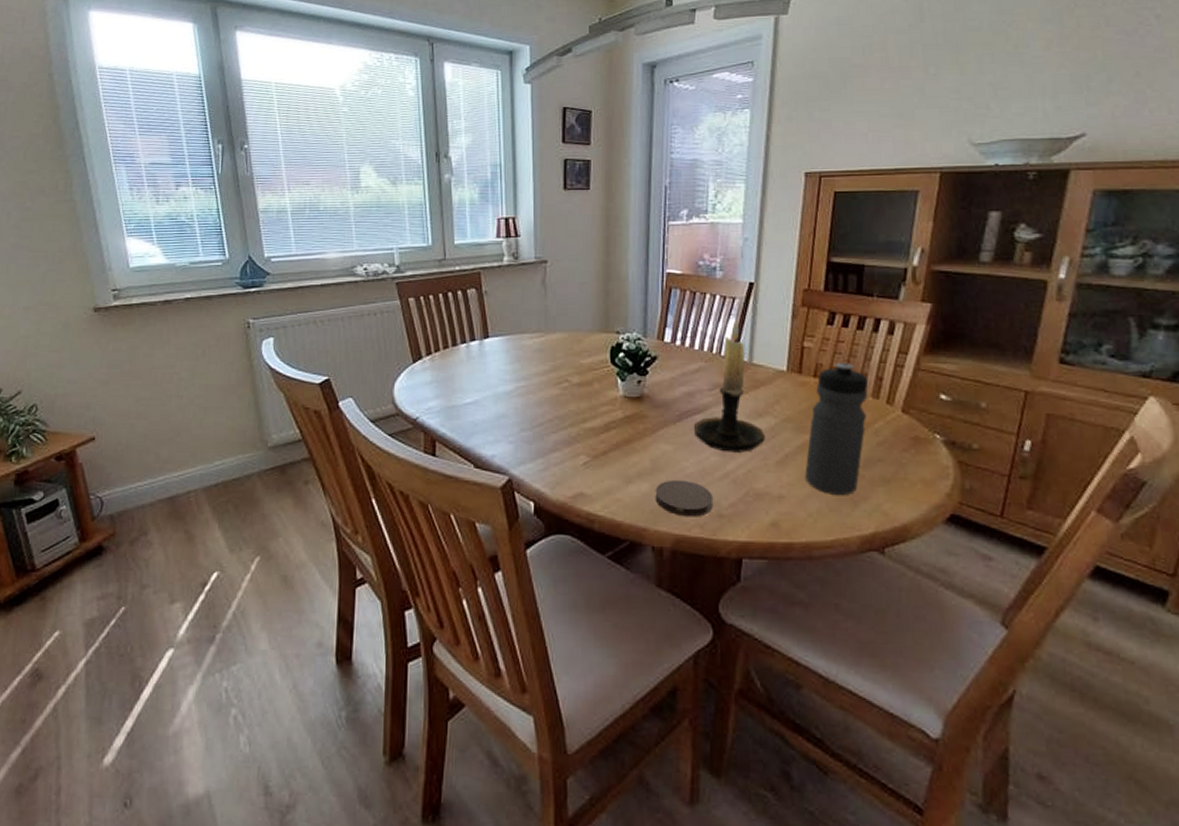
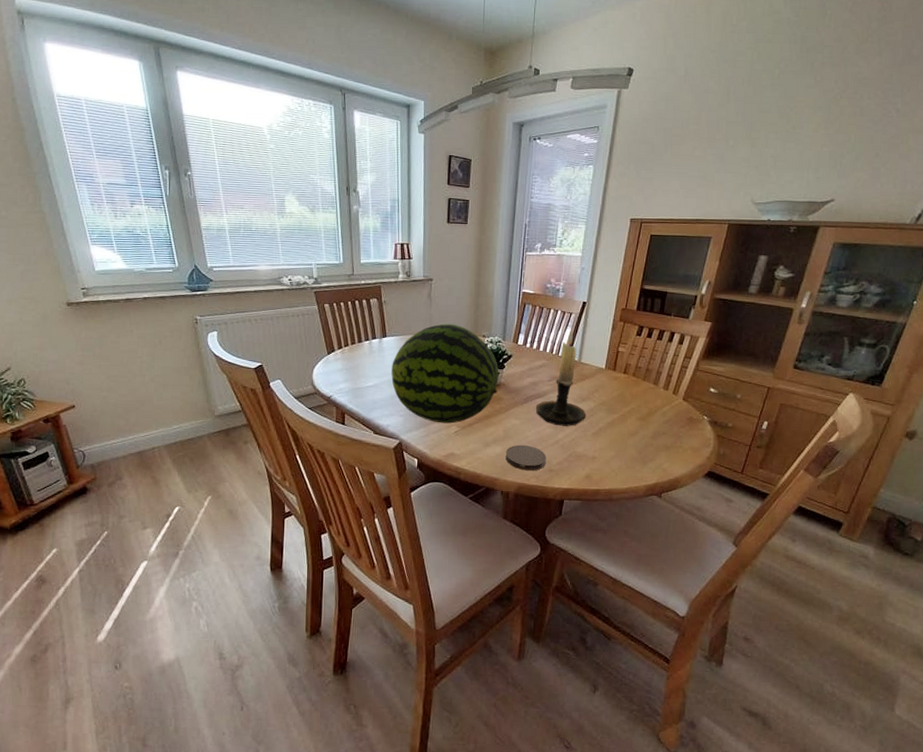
fruit: none [496,317,641,452] -> present [391,323,499,424]
water bottle: present [805,363,869,495] -> none [612,364,662,457]

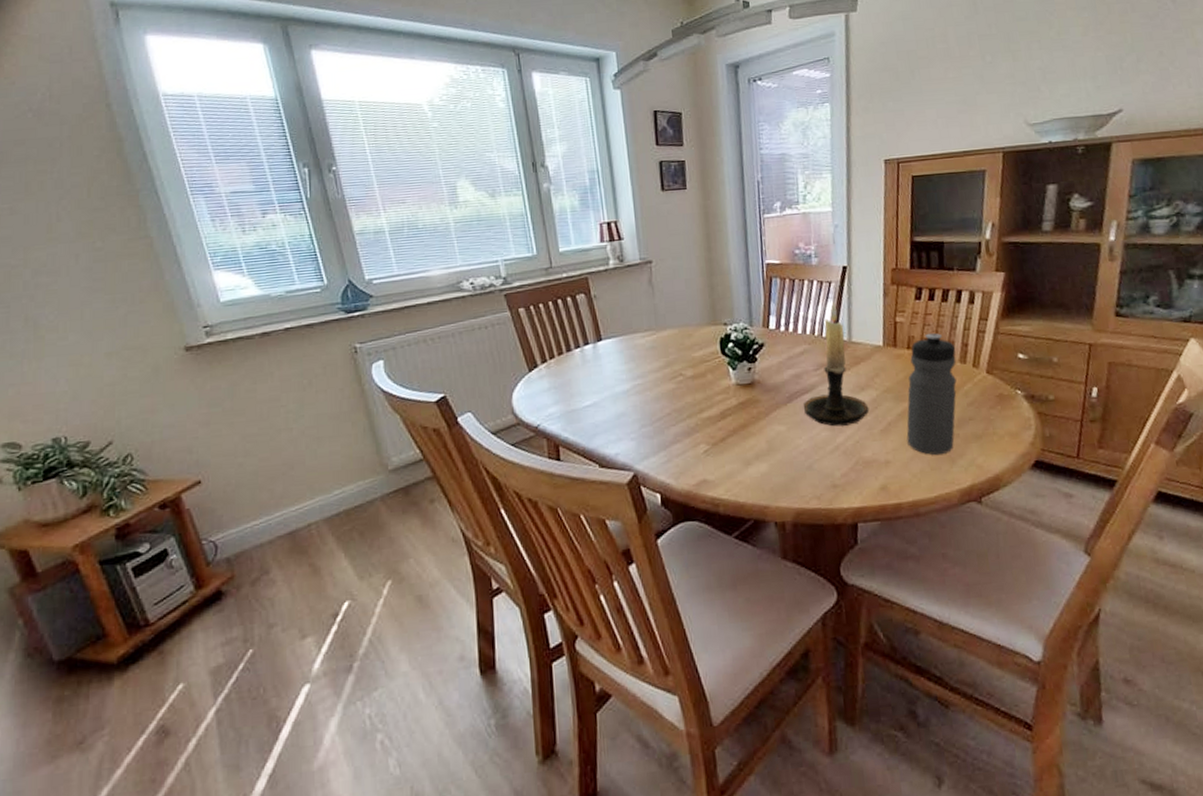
fruit: present [391,323,499,424] -> none [613,313,752,443]
coaster: present [505,444,547,471] -> none [773,456,828,491]
water bottle: none [612,364,662,457] -> present [906,333,957,455]

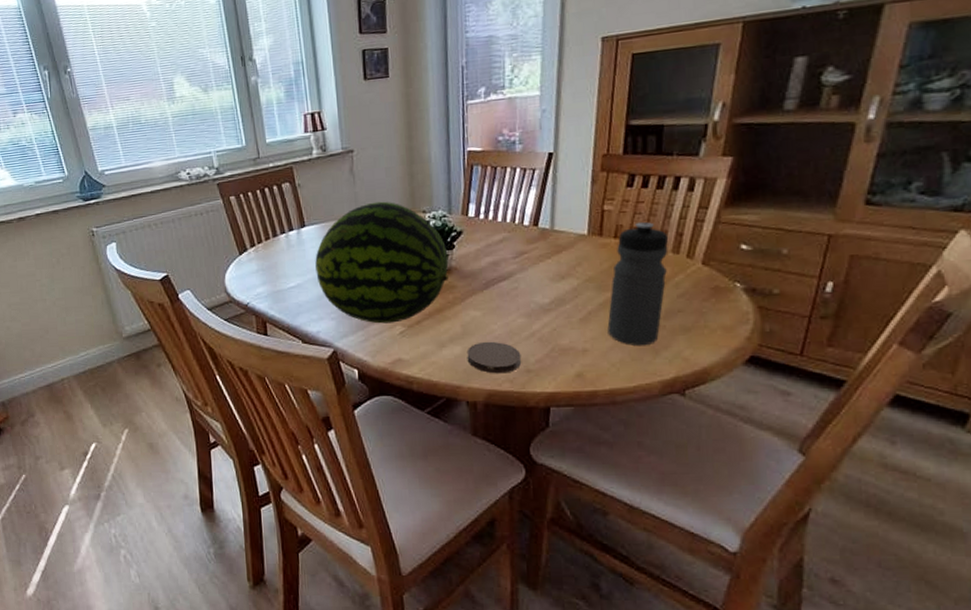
fruit: none [613,313,752,443] -> present [315,201,449,324]
coaster: none [773,456,828,491] -> present [466,341,522,374]
candle holder: present [803,303,869,427] -> none [499,190,569,314]

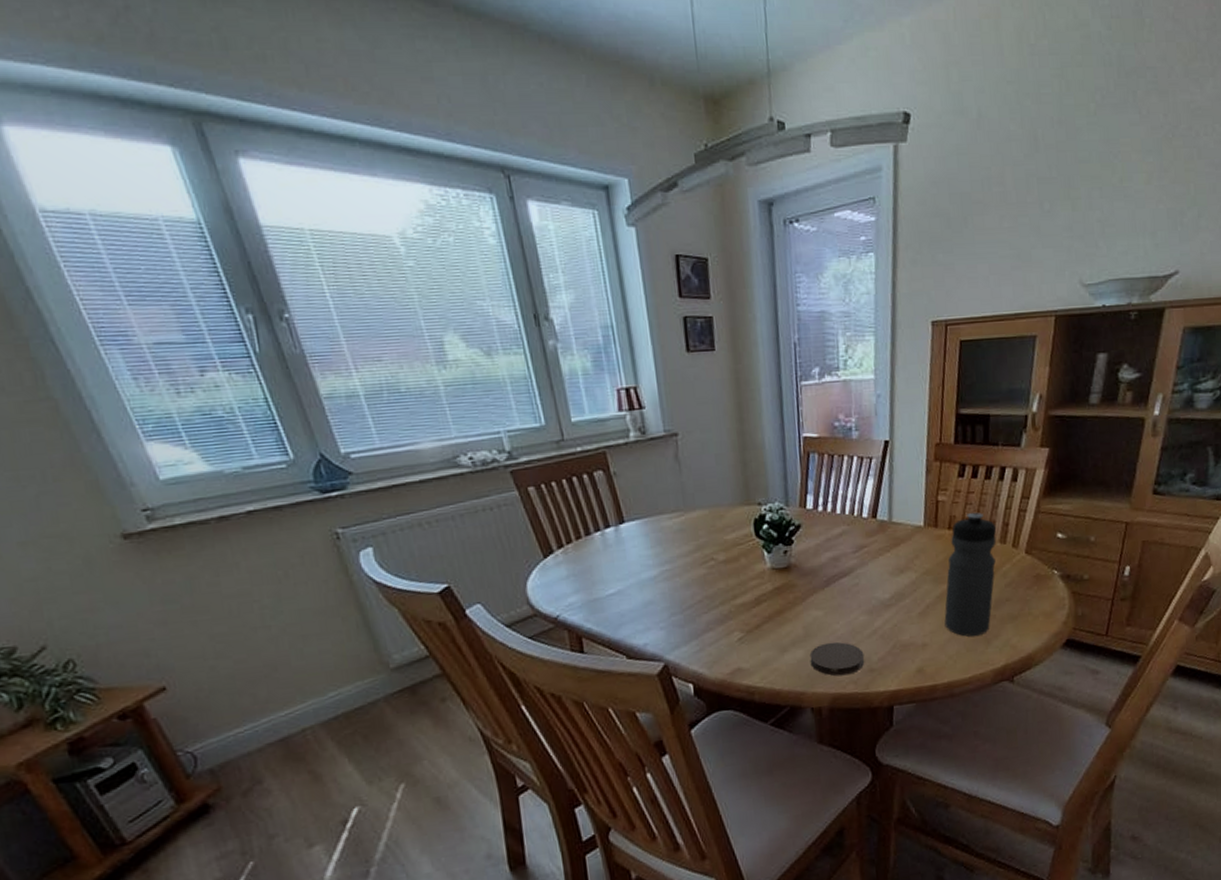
fruit: present [315,201,449,324] -> none [638,492,788,631]

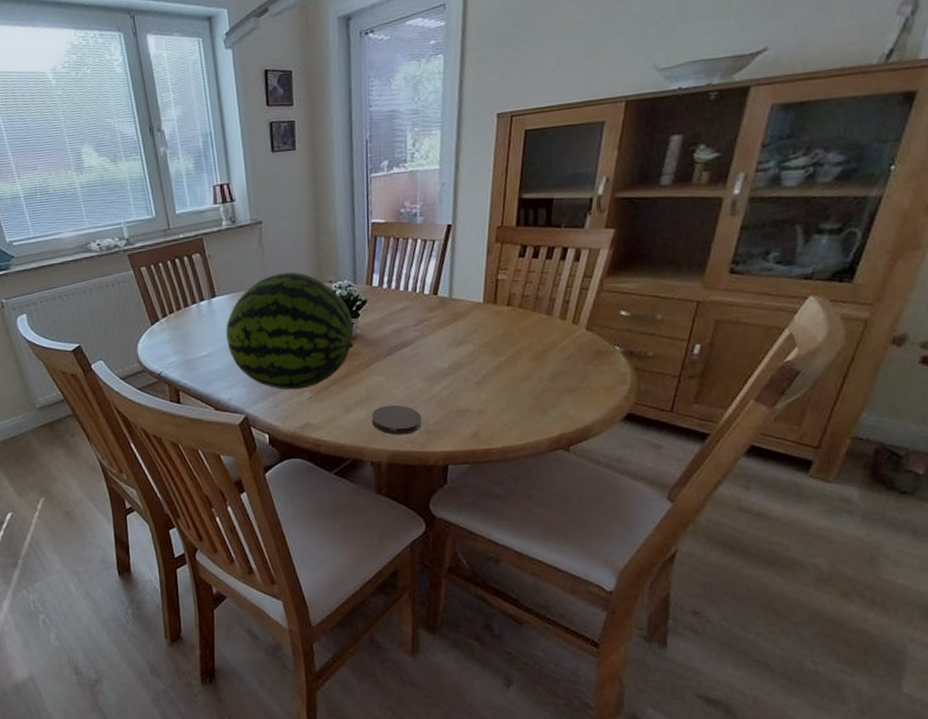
fruit: none [638,492,788,631] -> present [226,271,354,390]
water bottle: present [944,512,997,637] -> none [500,290,557,406]

